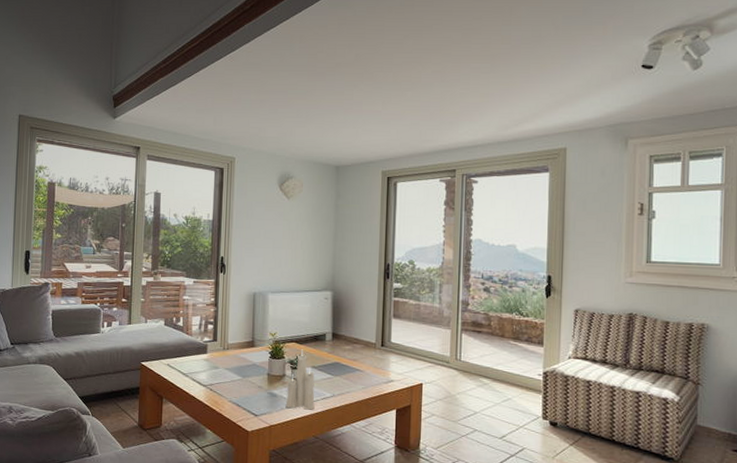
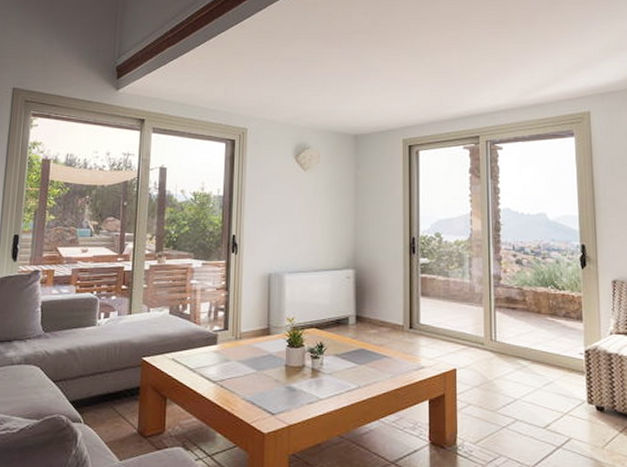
candle: present [285,349,315,410] -> none [306,335,339,405]

